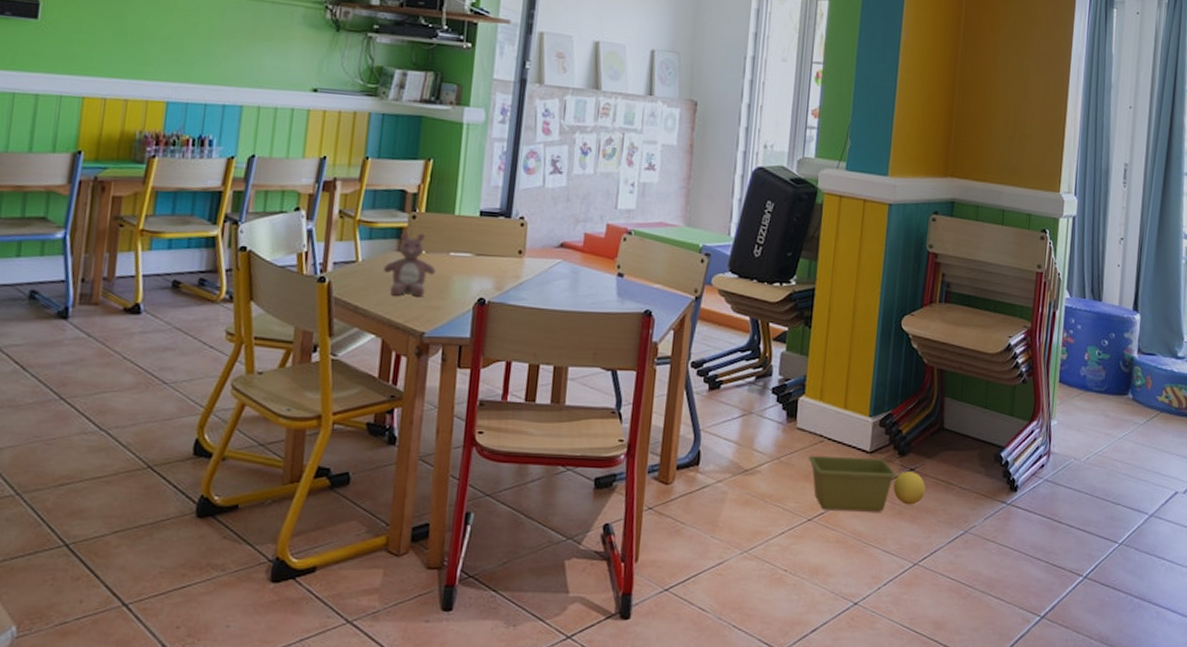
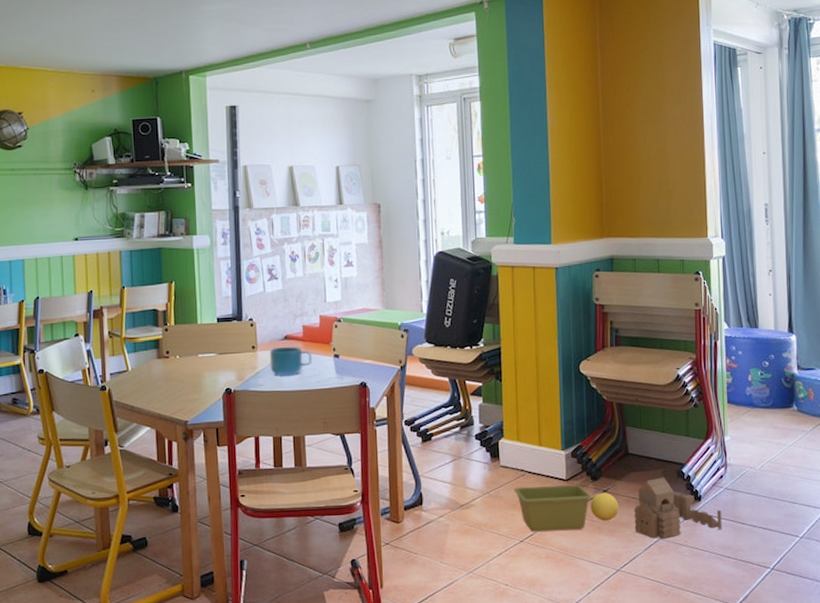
stuffed animal: present [383,232,436,297] -> none [149,342,190,394]
cup: none [537,255,591,291] -> present [269,346,313,375]
toy blocks: none [940,460,1038,532] -> present [633,477,722,539]

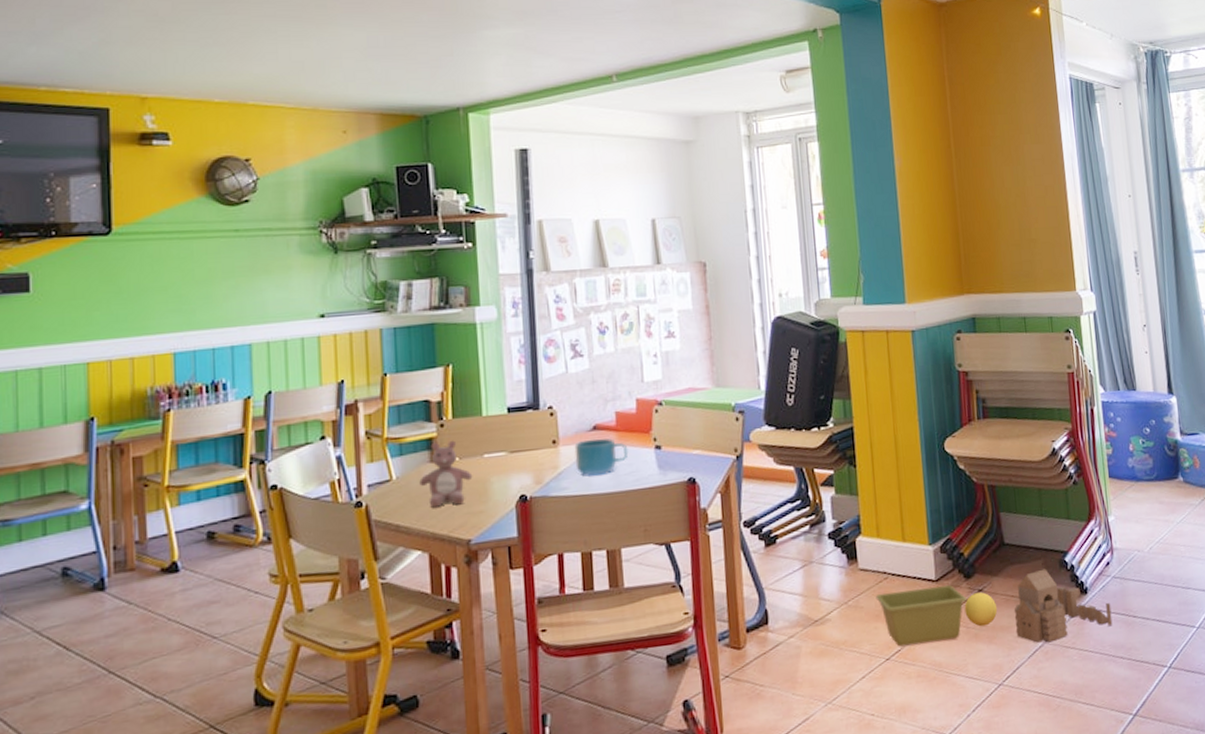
stuffed animal: none [149,342,190,394] -> present [419,440,473,508]

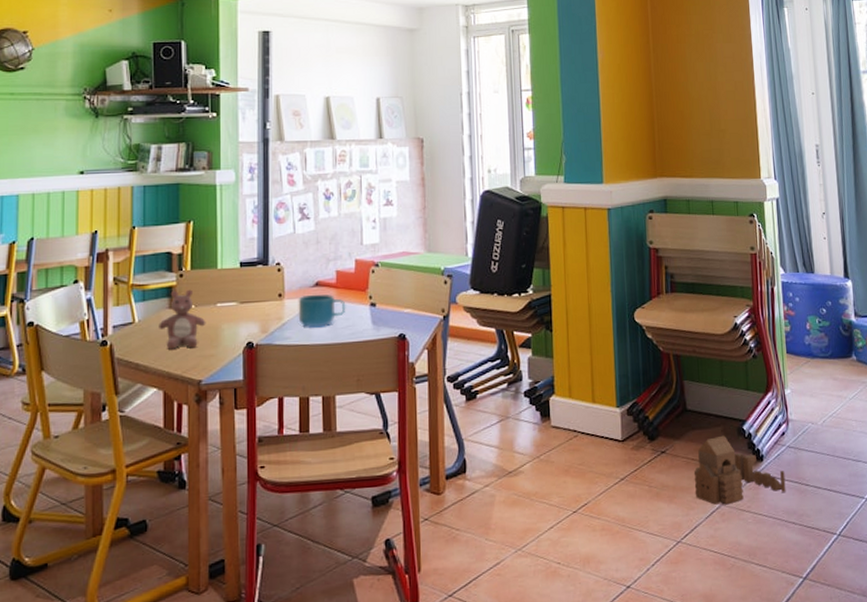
storage bin: present [875,585,968,647] -> none [565,446,651,501]
ball: present [964,592,998,627] -> none [647,454,679,486]

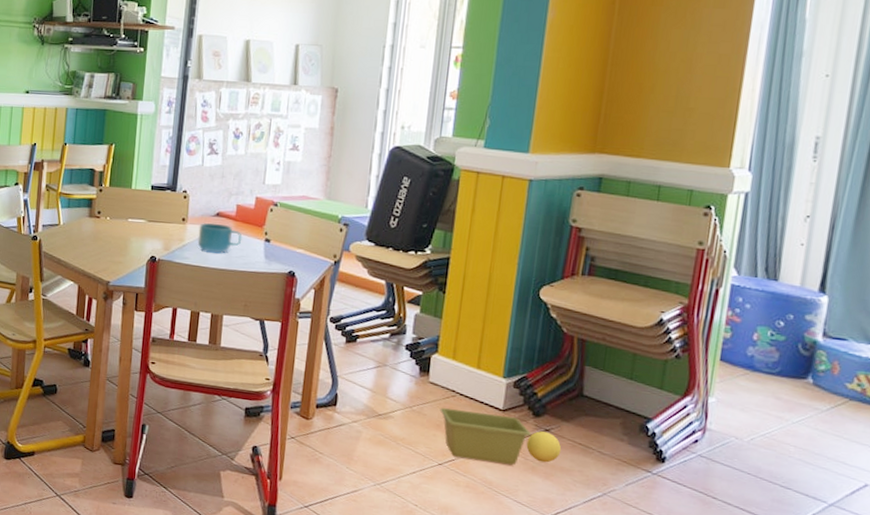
stuffed animal: present [159,289,206,349] -> none [79,202,118,254]
storage bin: none [565,446,651,501] -> present [440,408,532,466]
ball: none [647,454,679,486] -> present [526,431,562,463]
toy blocks: present [693,435,786,505] -> none [576,427,689,500]

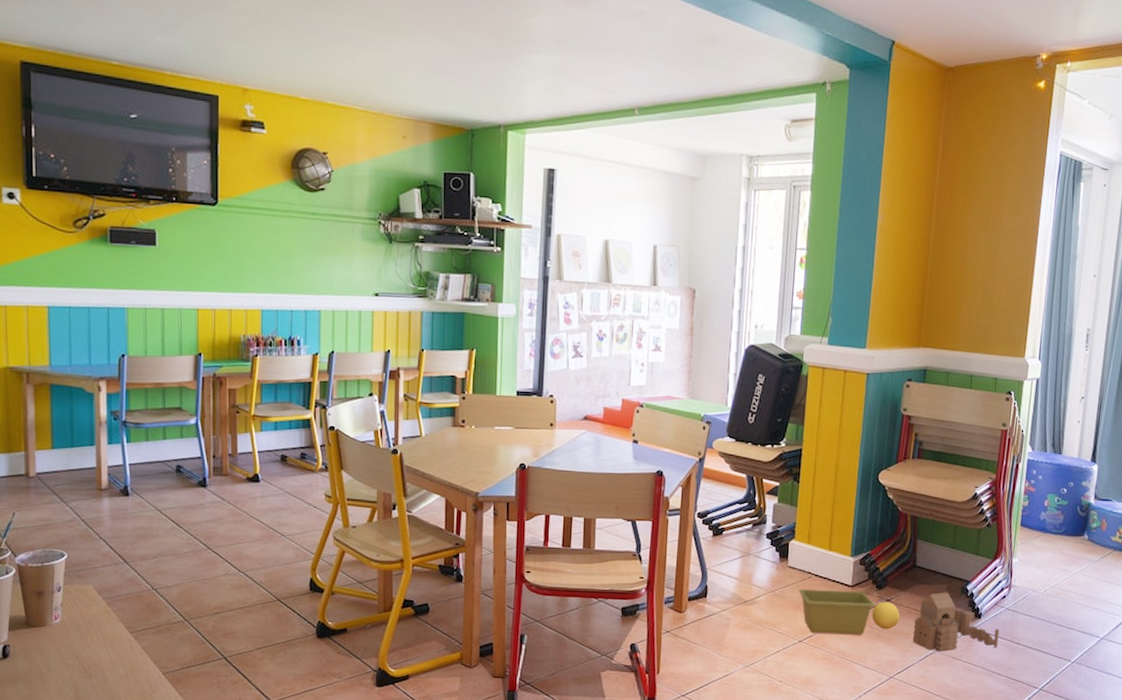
cup: present [197,222,242,253] -> none [567,426,611,456]
toy blocks: none [576,427,689,500] -> present [912,592,1000,652]

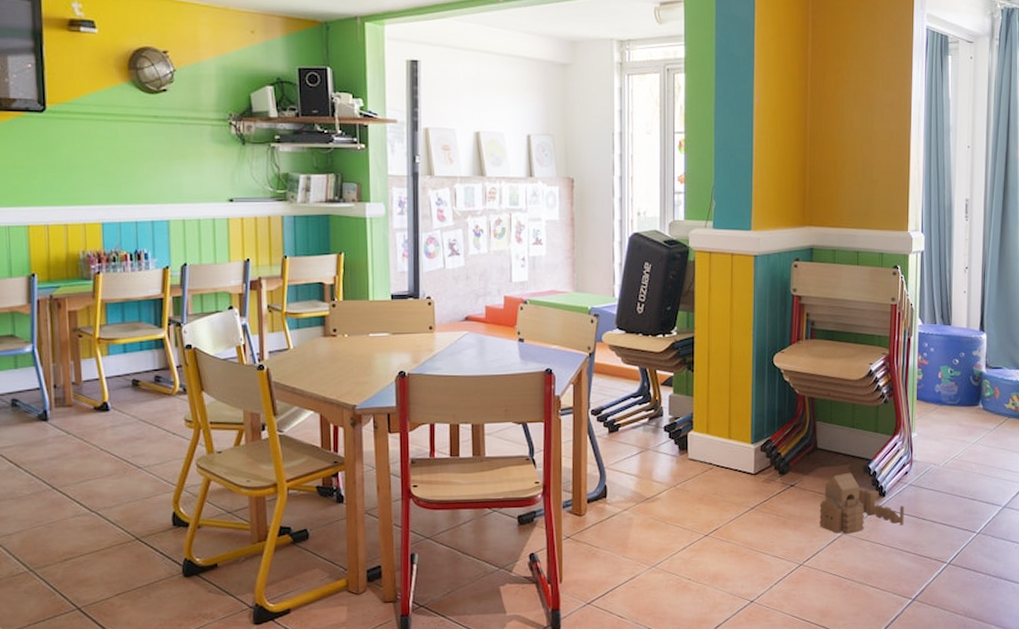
storage bin: present [798,589,876,635] -> none [700,479,780,526]
ball: present [871,602,901,629] -> none [777,487,805,516]

